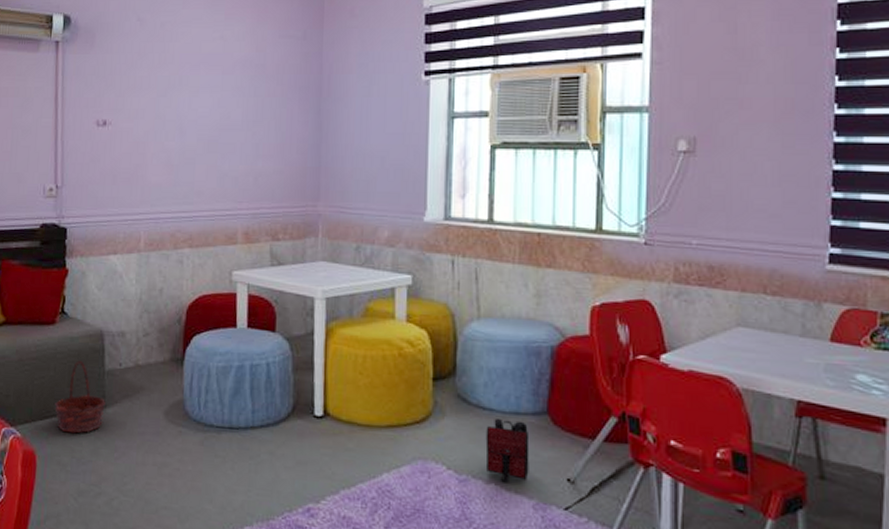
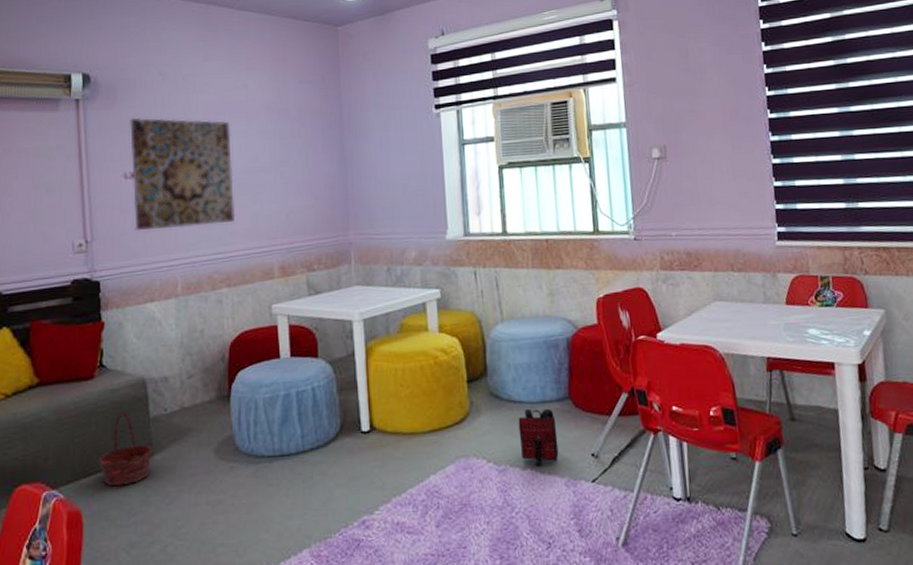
wall art: none [103,63,205,182] -> present [130,117,236,230]

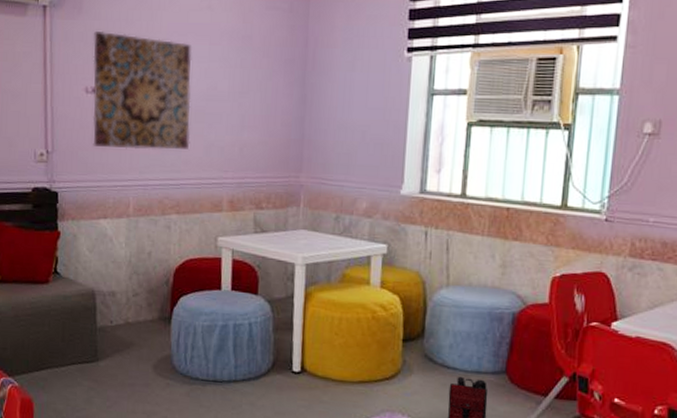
basket: present [99,412,154,487] -> none [50,318,99,384]

